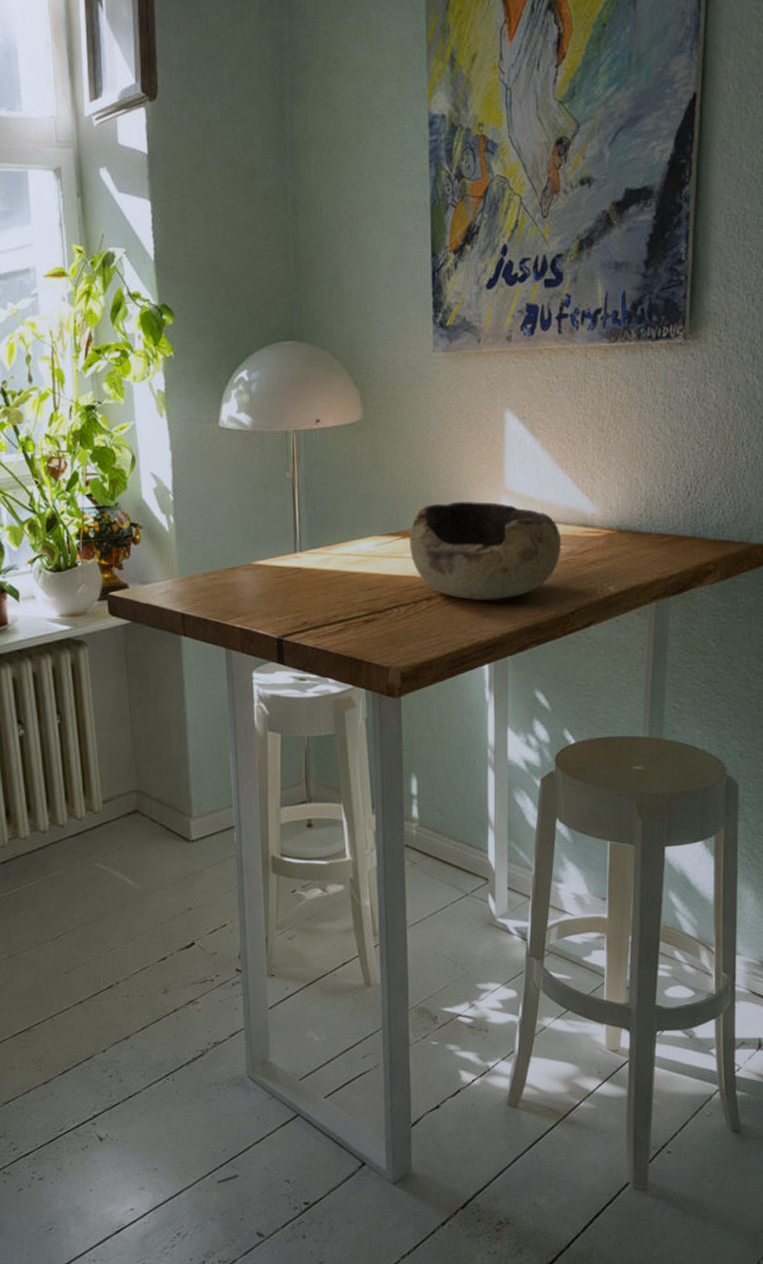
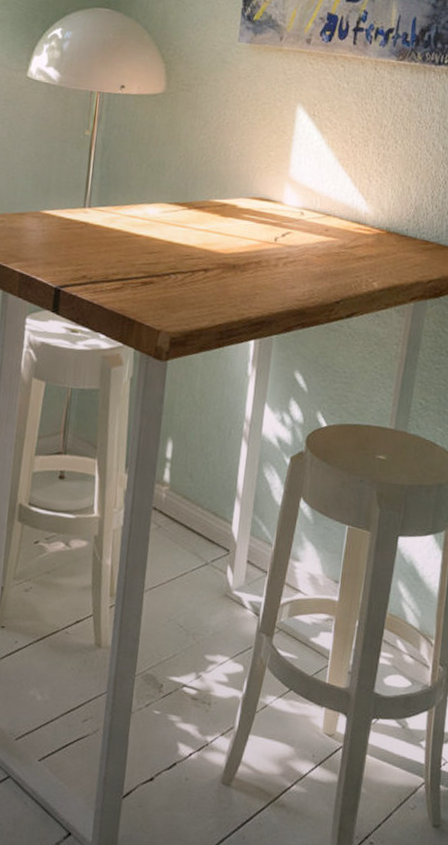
bowl: present [409,501,562,601] -> none [193,181,336,280]

